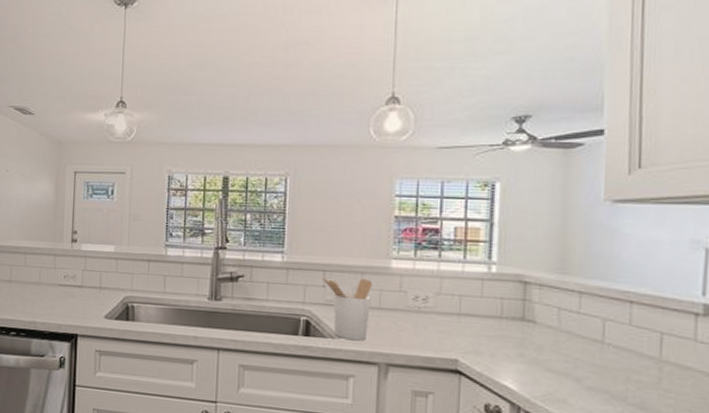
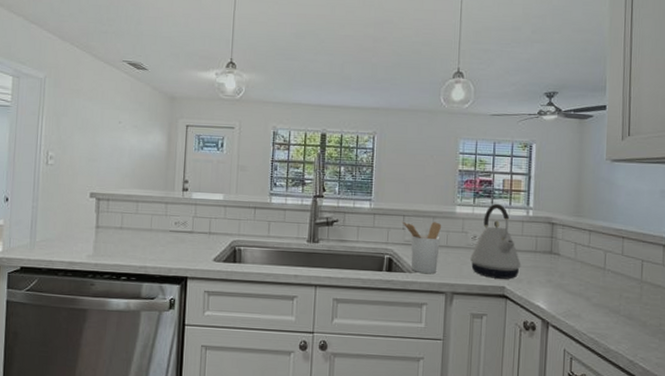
kettle: none [411,256,481,351] -> present [470,203,521,279]

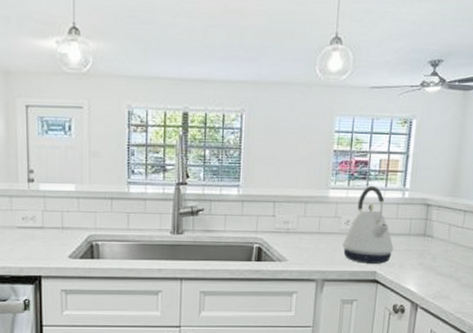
utensil holder: present [401,221,442,273] -> none [272,207,314,261]

